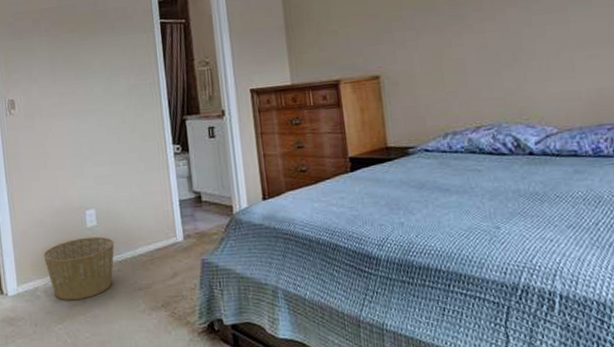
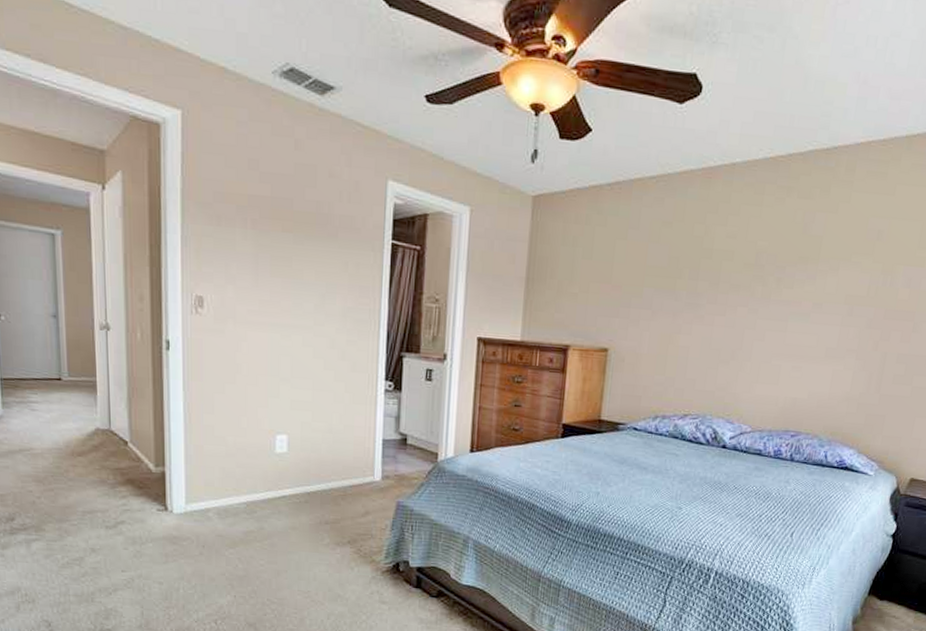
basket: present [43,236,115,301] -> none [220,463,305,527]

